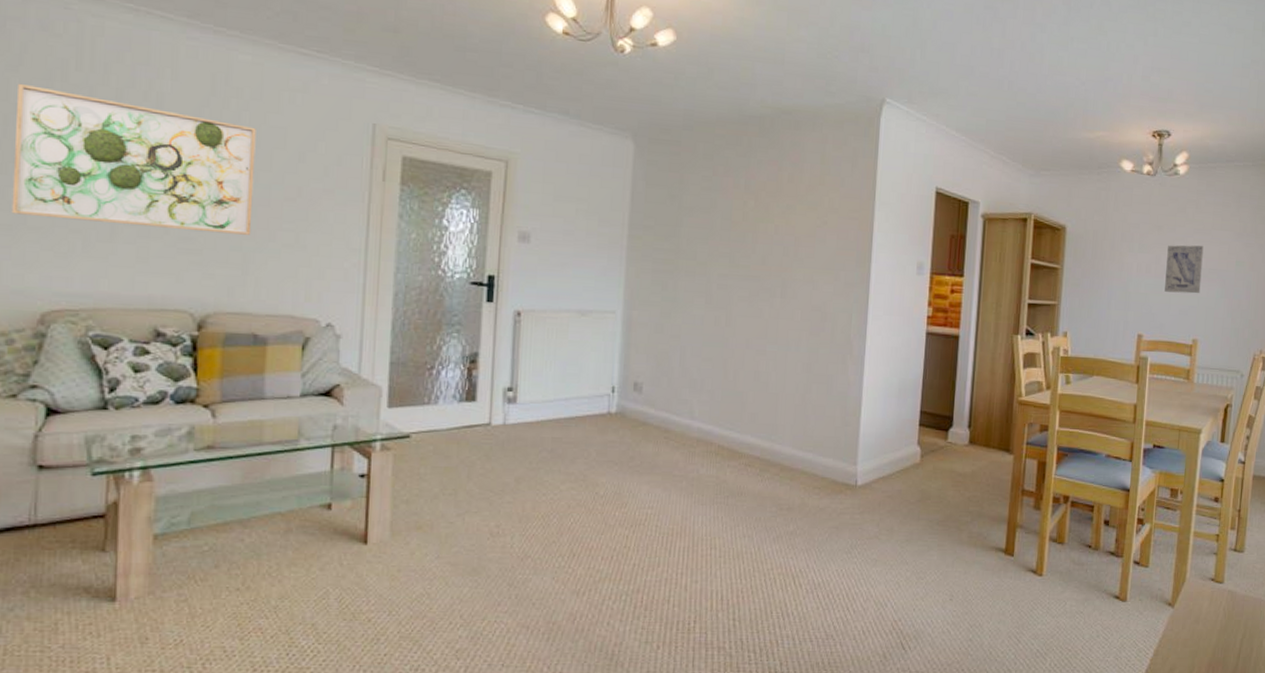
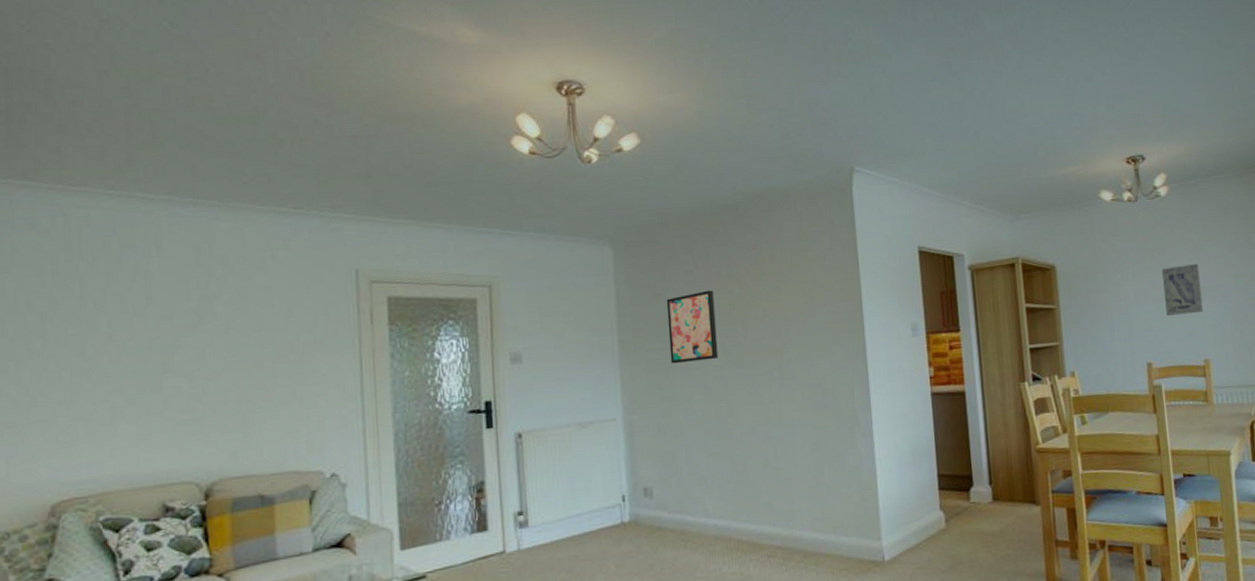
wall art: present [11,83,256,235] -> none [12,282,248,411]
wall art: none [677,198,729,268] -> present [666,290,719,364]

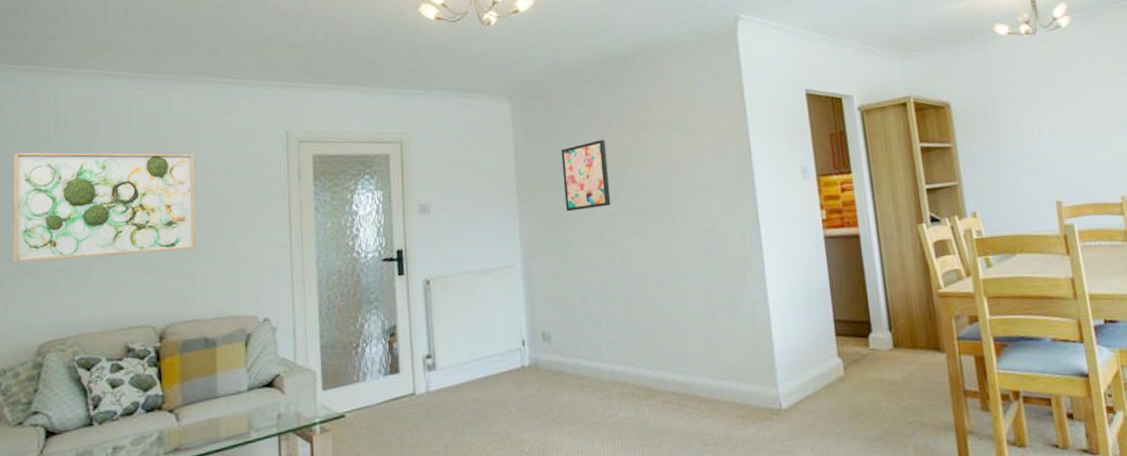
wall art: none [12,282,248,411] -> present [13,152,196,263]
wall art: present [1162,263,1203,316] -> none [1067,94,1117,151]

